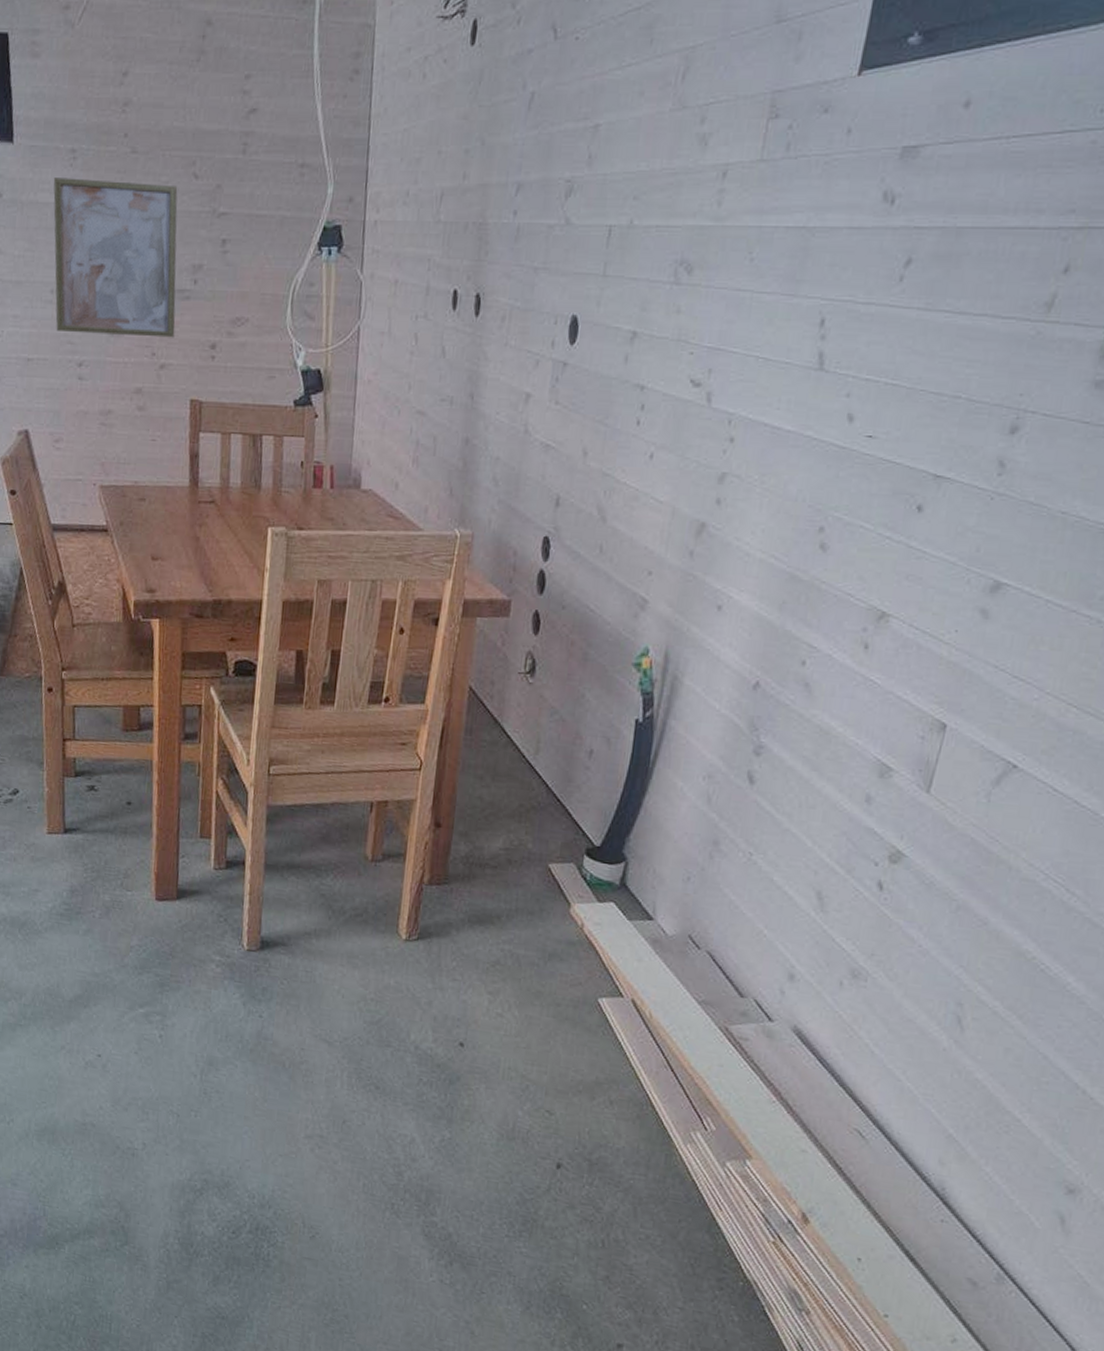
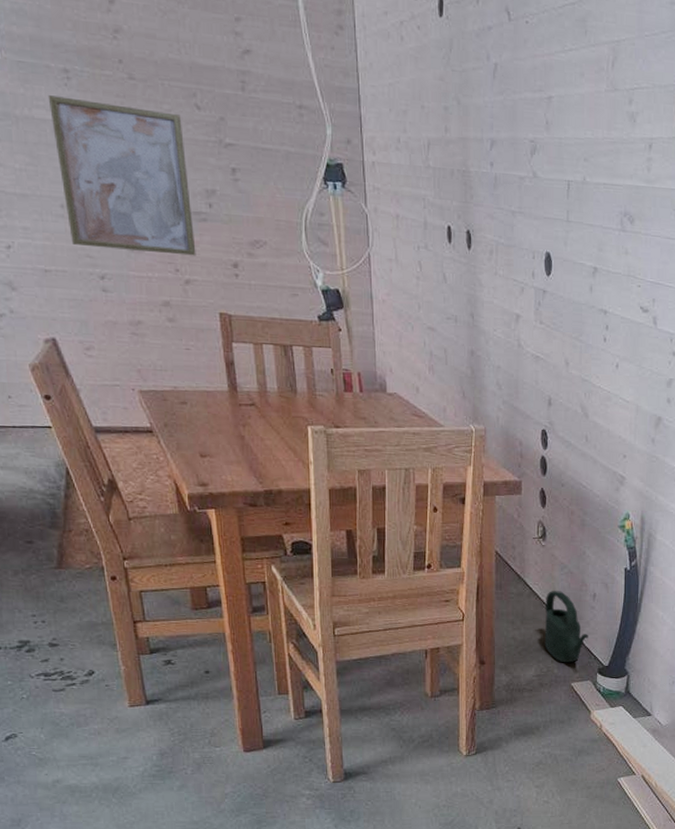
watering can: none [518,741,578,837] -> present [544,591,588,663]

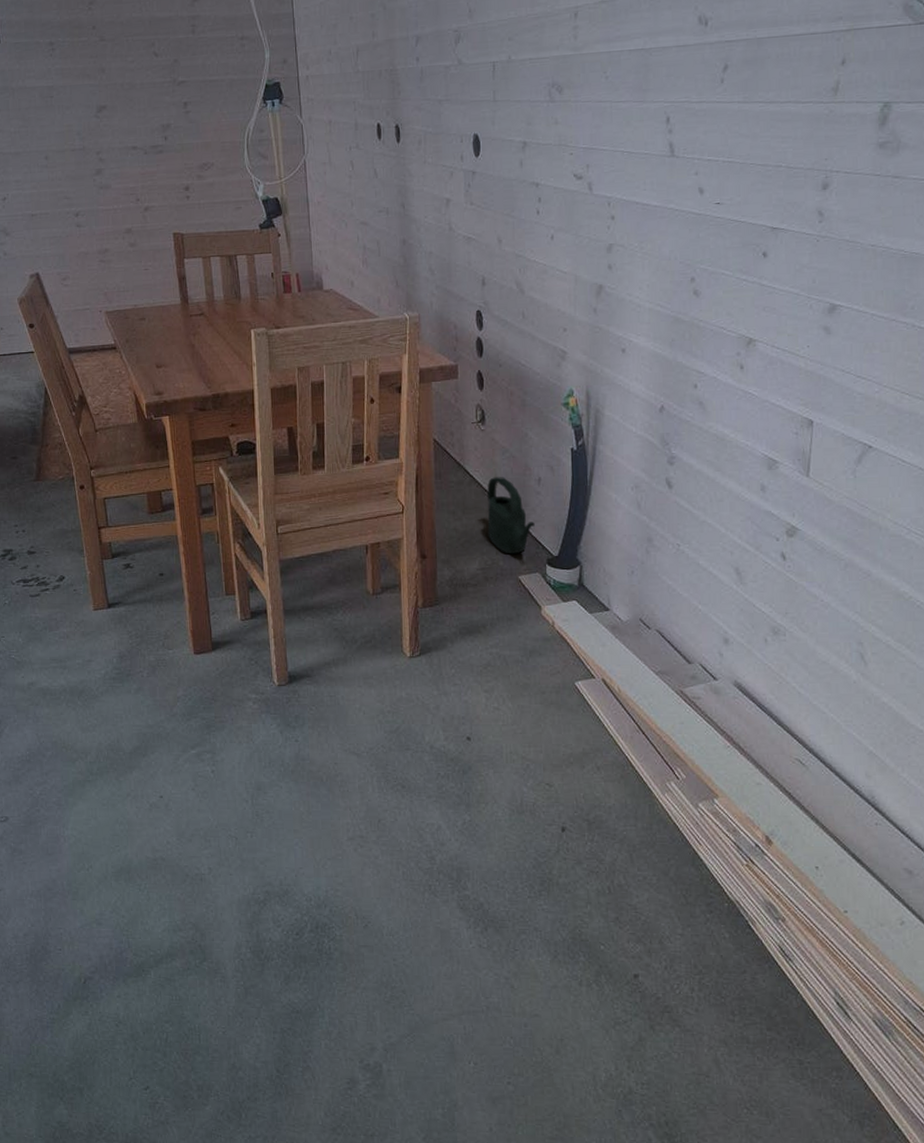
wall art: present [47,95,196,256] -> none [37,63,154,190]

